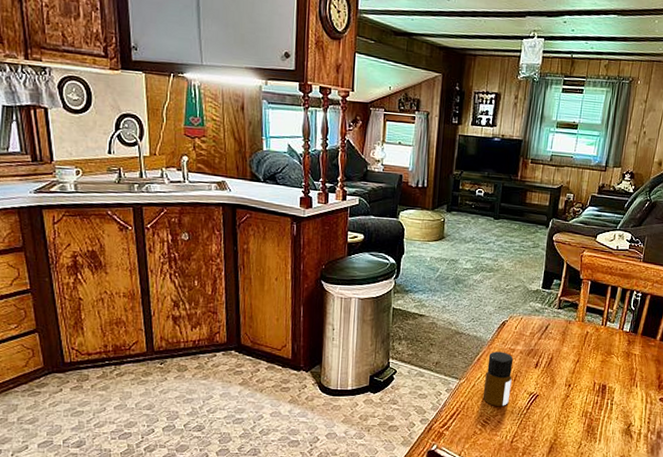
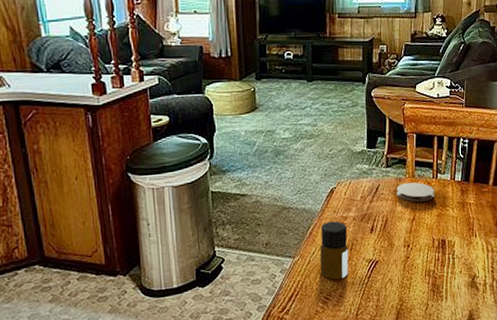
coaster: none [564,326,602,346] -> present [396,182,435,202]

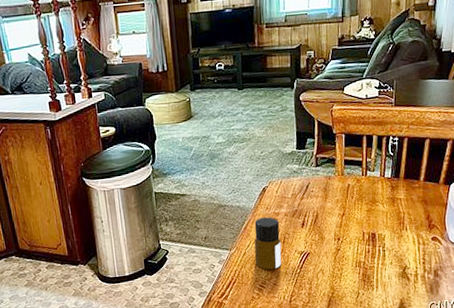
coaster: present [396,182,435,202] -> none [326,180,365,199]

